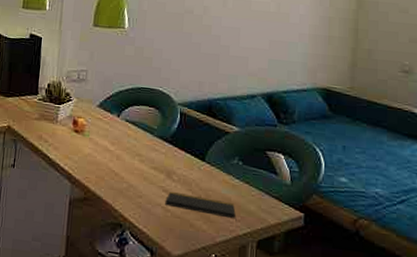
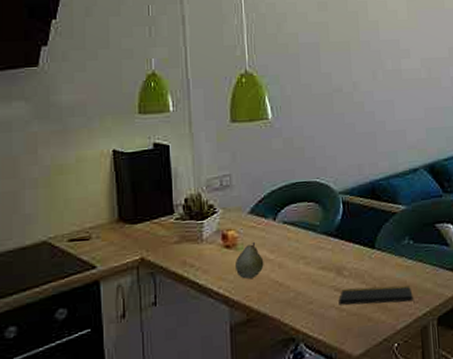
fruit: none [80,132,105,163] -> present [236,242,264,279]

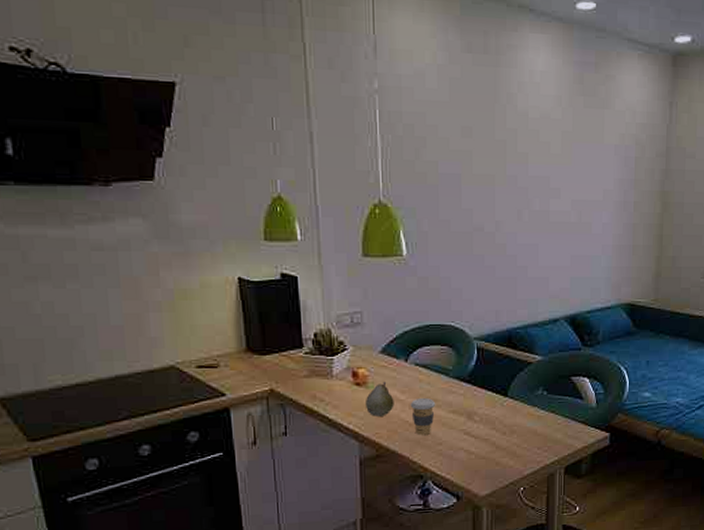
coffee cup: none [279,256,305,295] -> present [410,398,436,435]
notepad: present [338,285,415,310] -> none [468,432,544,458]

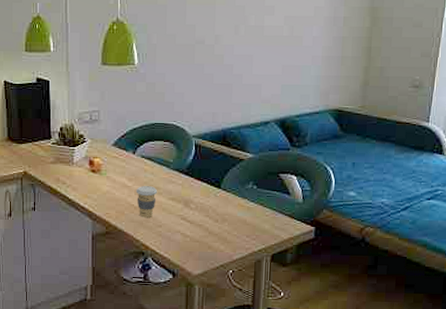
fruit: present [366,382,394,417] -> none [99,170,123,199]

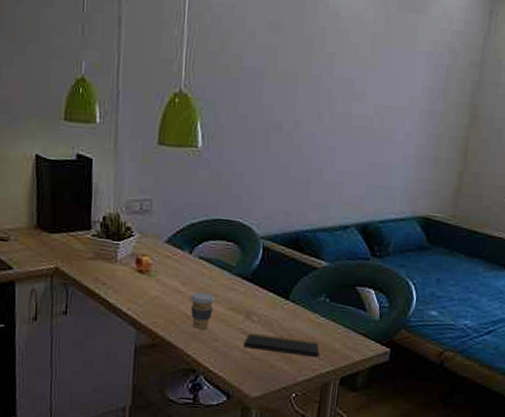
notepad: none [184,218,252,245] -> present [243,332,320,366]

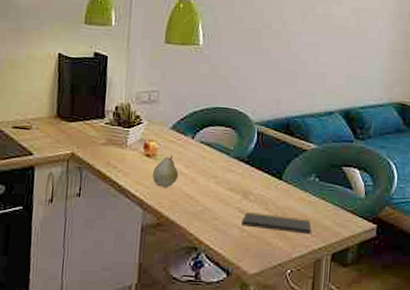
fruit: none [146,272,175,306] -> present [153,156,179,187]
coffee cup: present [190,292,216,329] -> none [192,174,216,209]

